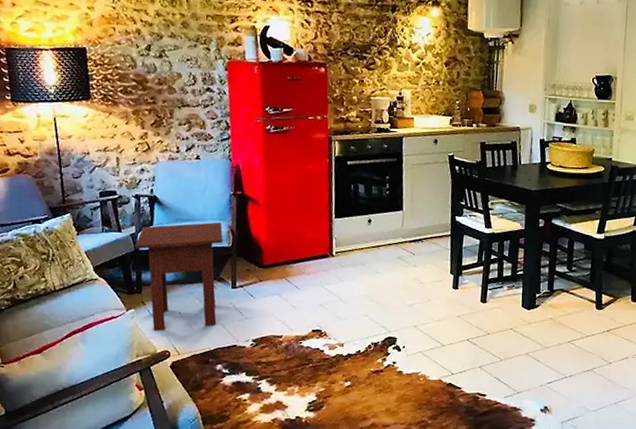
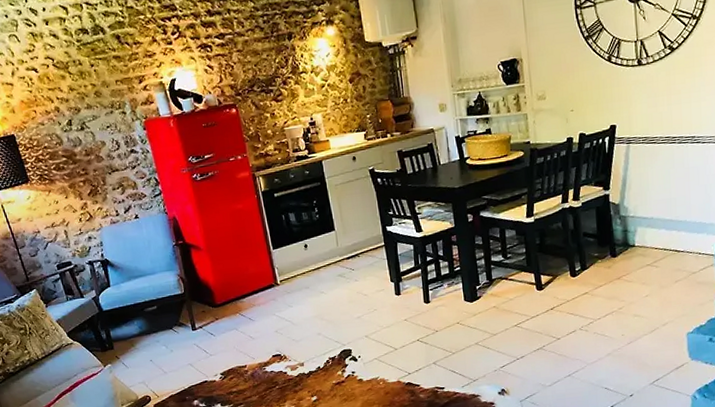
side table: present [135,222,223,331] -> none [98,272,186,380]

